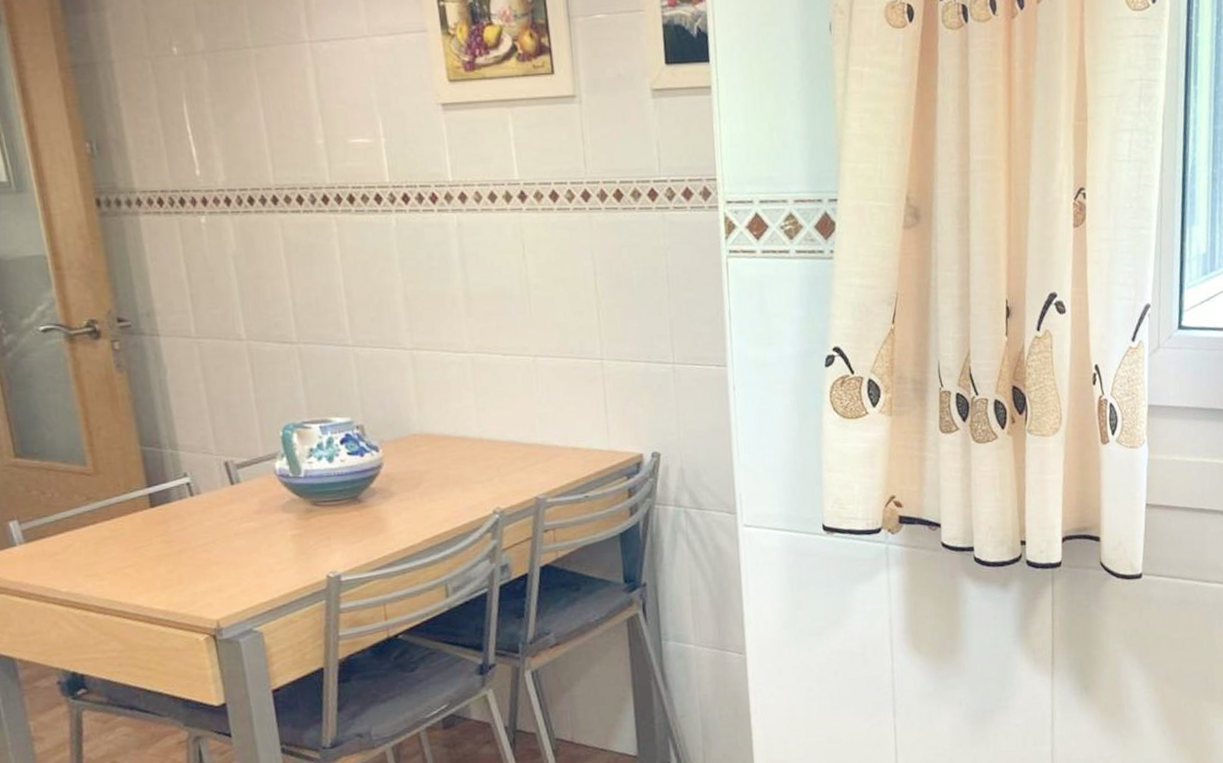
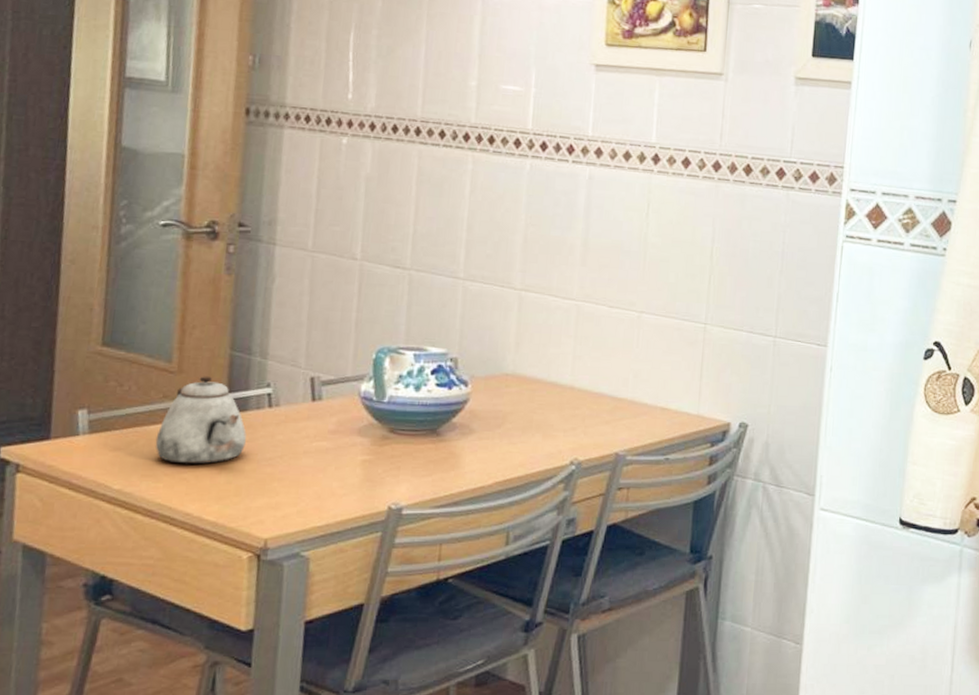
teapot: none [89,474,177,561] -> present [155,376,247,465]

